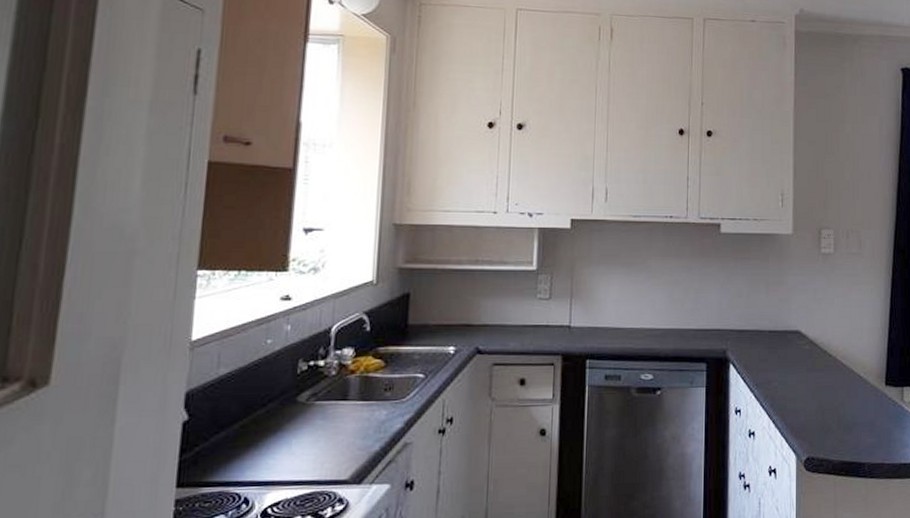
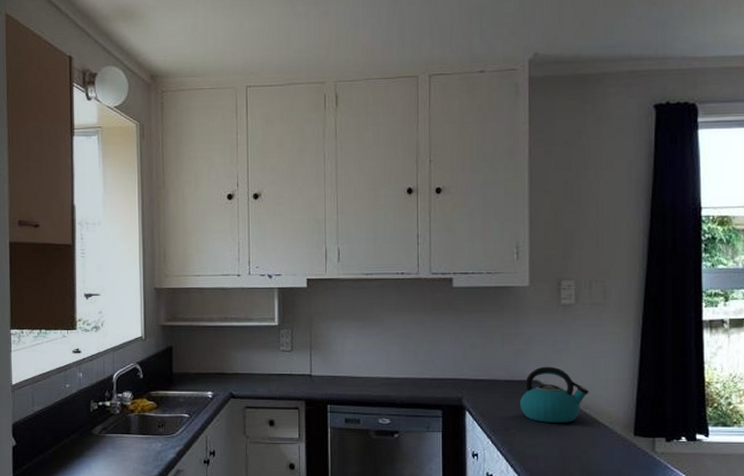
kettle: none [781,316,846,374] -> present [519,366,589,423]

